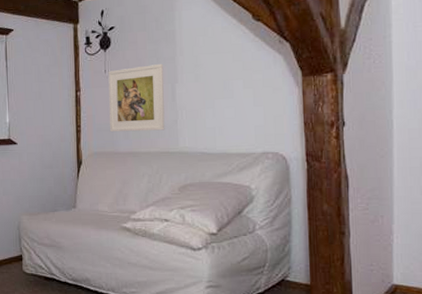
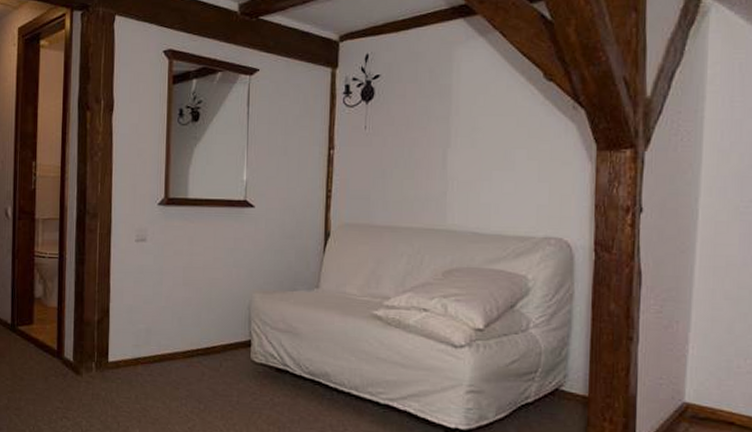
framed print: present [108,63,165,132] -> none [365,123,435,203]

